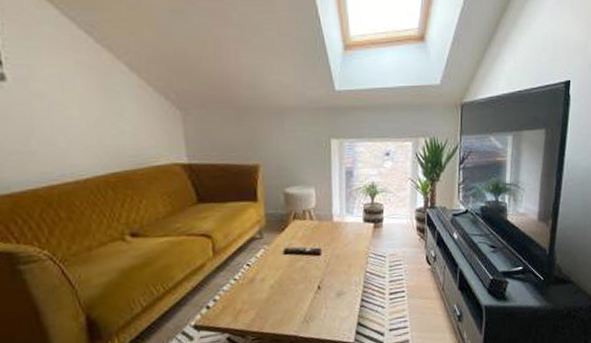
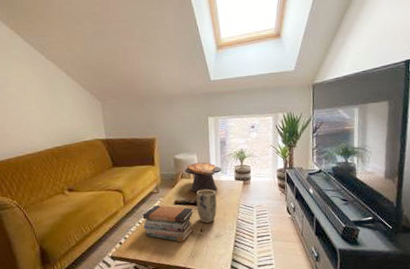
book stack: none [239,255,309,304] -> present [142,205,194,242]
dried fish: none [298,198,347,239] -> present [184,162,222,193]
plant pot: none [312,233,340,278] -> present [196,189,217,223]

